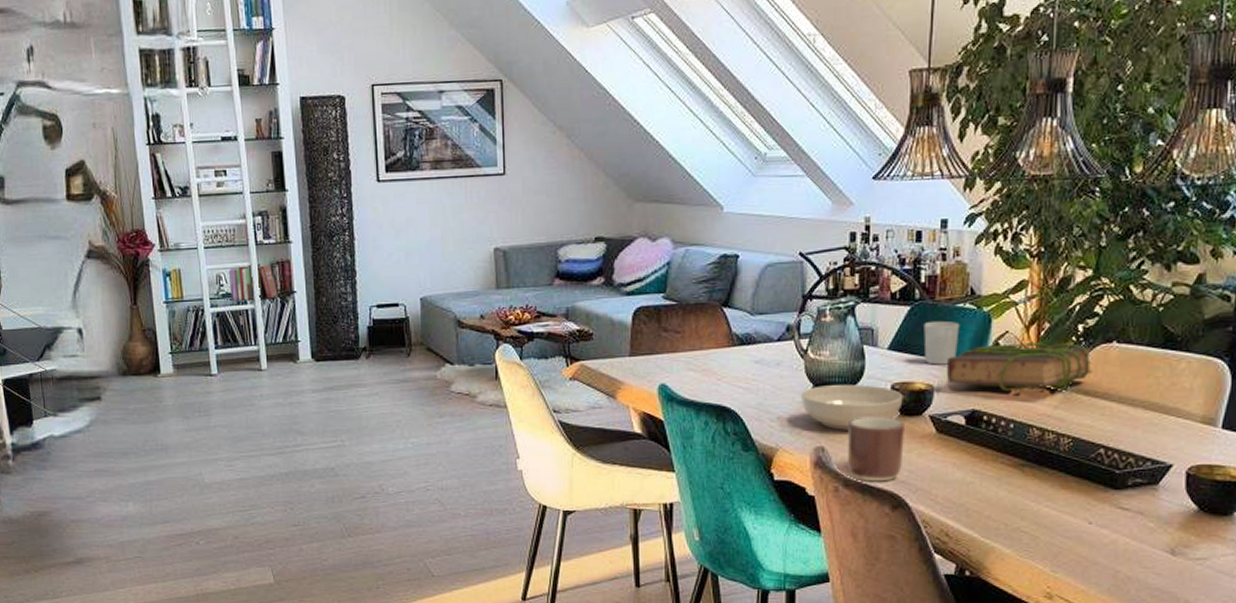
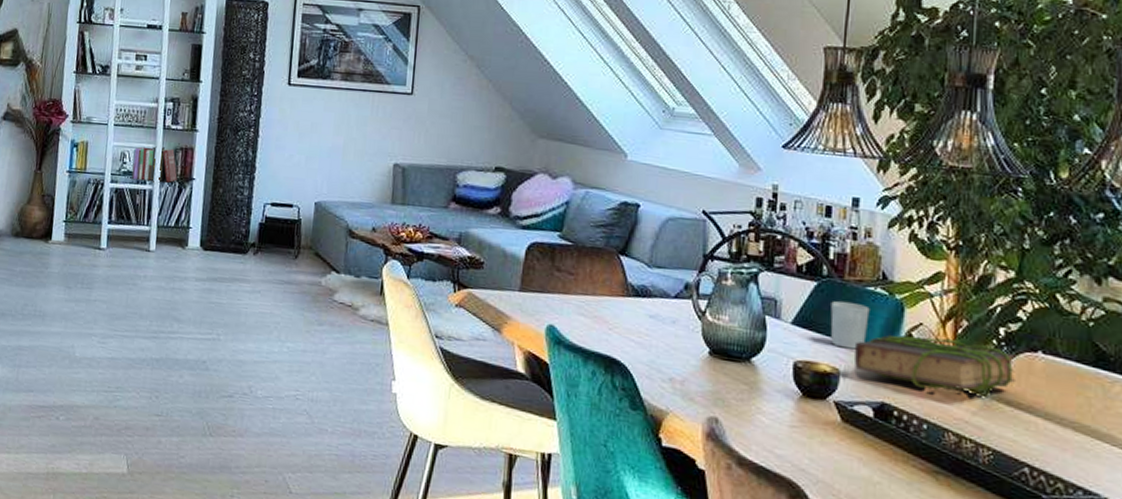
bowl: present [801,385,903,430] -> none [696,351,806,404]
mug: present [847,416,904,482] -> none [742,391,806,467]

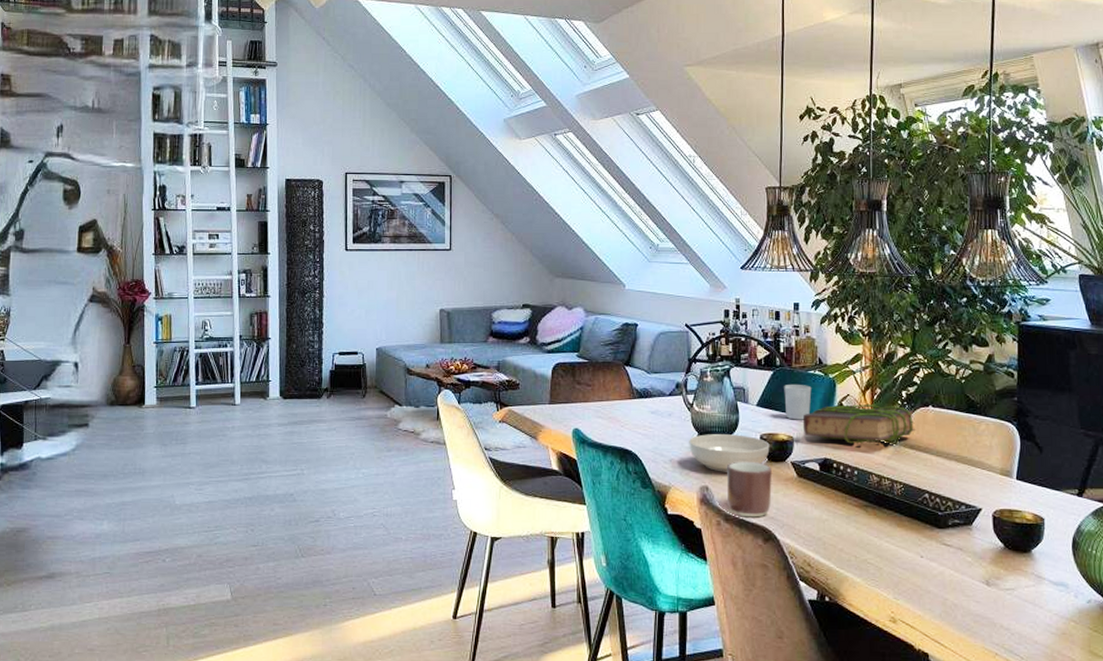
books: present [131,146,178,183] -> none [213,313,255,344]
bowl: none [696,351,806,404] -> present [689,434,770,472]
mug: none [742,391,806,467] -> present [726,461,772,518]

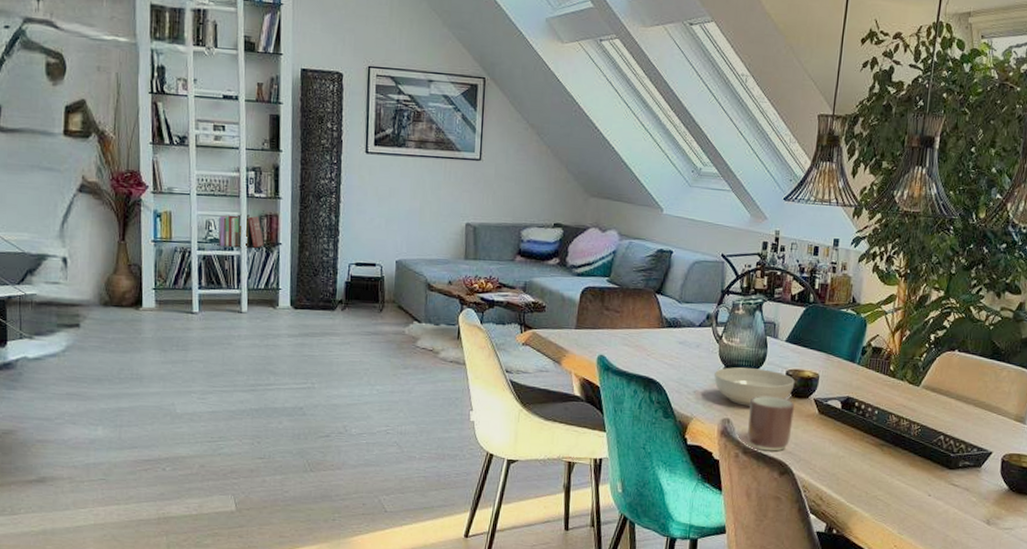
books: none [213,313,255,344] -> present [218,214,264,248]
candle holder: present [784,385,812,420] -> none [814,322,843,358]
book: present [802,403,916,445] -> none [829,344,941,386]

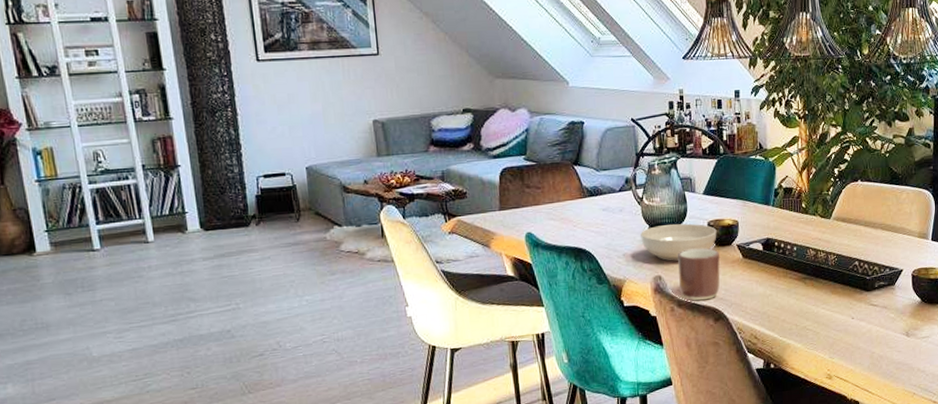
books: present [218,214,264,248] -> none [107,140,162,176]

